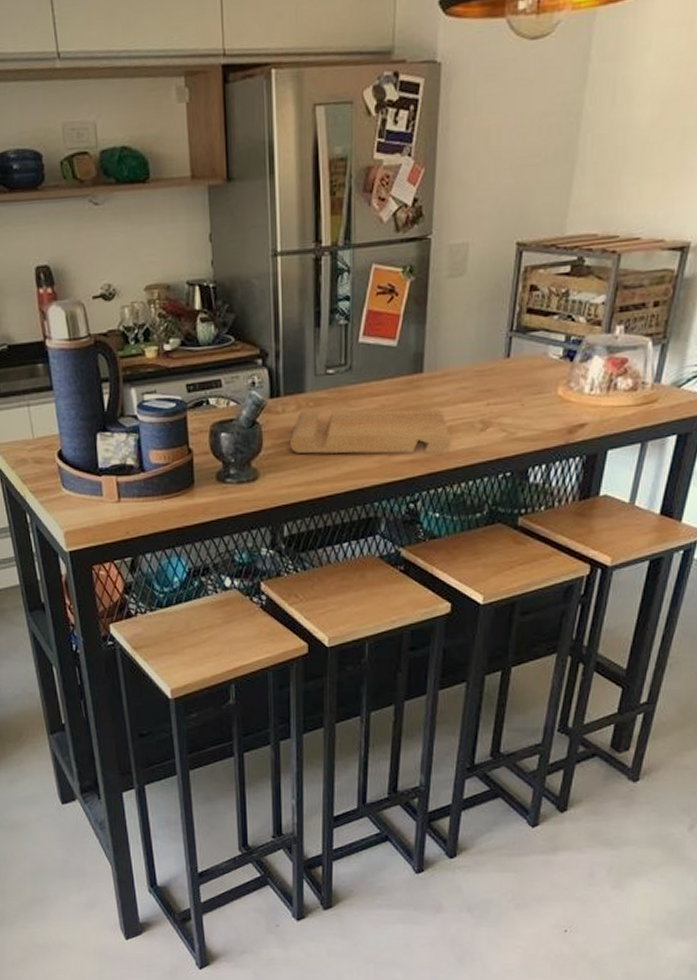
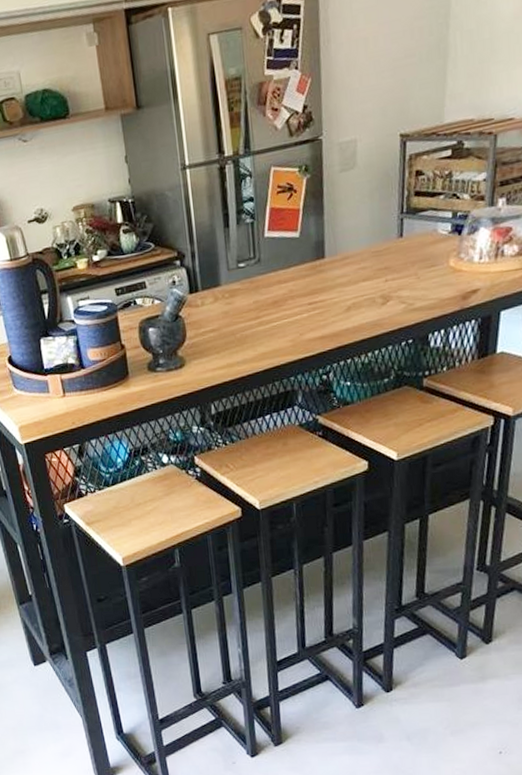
cutting board: present [289,408,451,454] -> none [210,289,356,340]

